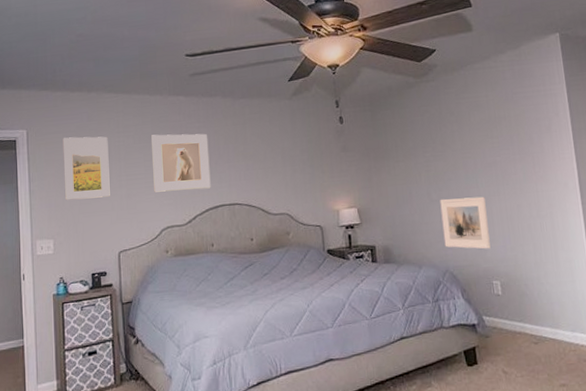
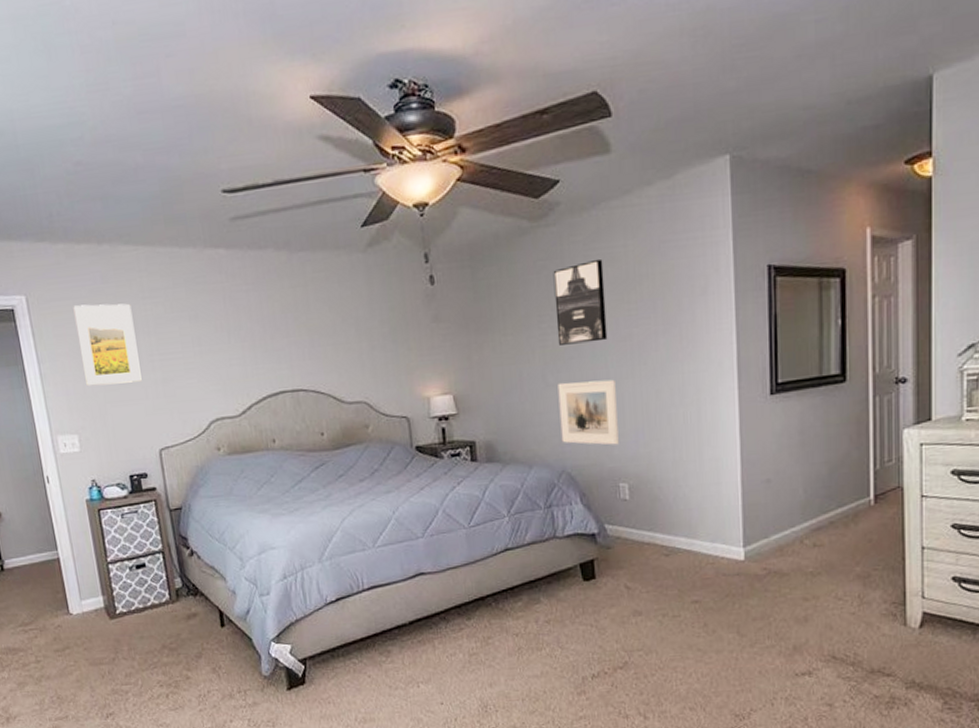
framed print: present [151,133,211,192] -> none [186,299,268,376]
wall art: none [433,105,477,170] -> present [553,258,608,345]

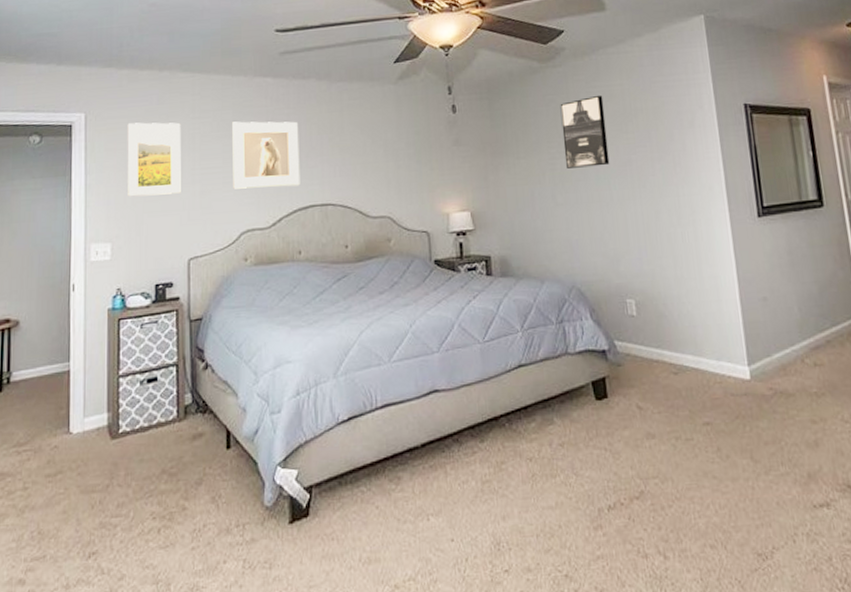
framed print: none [186,299,268,376] -> present [232,121,300,189]
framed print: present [558,379,619,446] -> none [566,200,624,262]

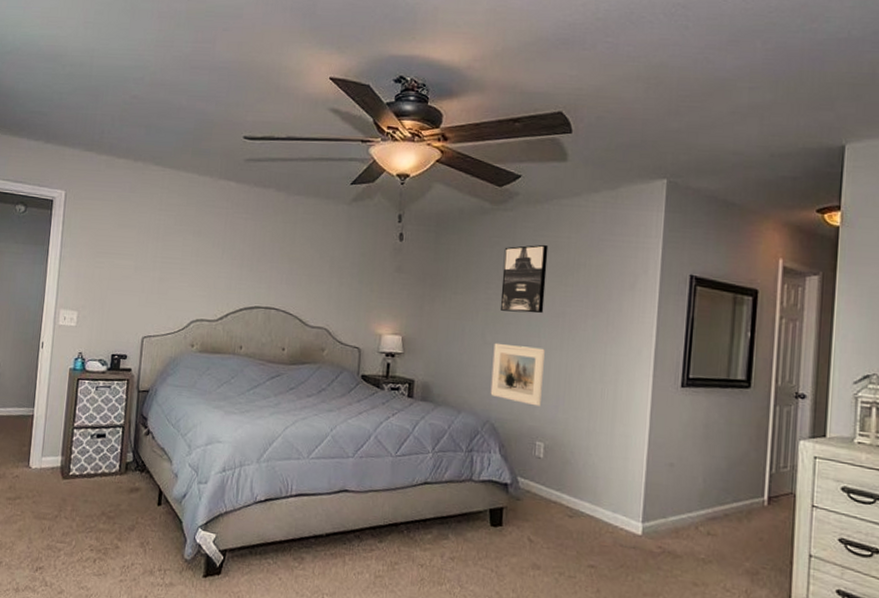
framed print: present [127,122,181,197] -> none [96,206,149,277]
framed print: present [232,121,300,189] -> none [188,218,254,287]
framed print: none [566,200,624,262] -> present [490,342,545,407]

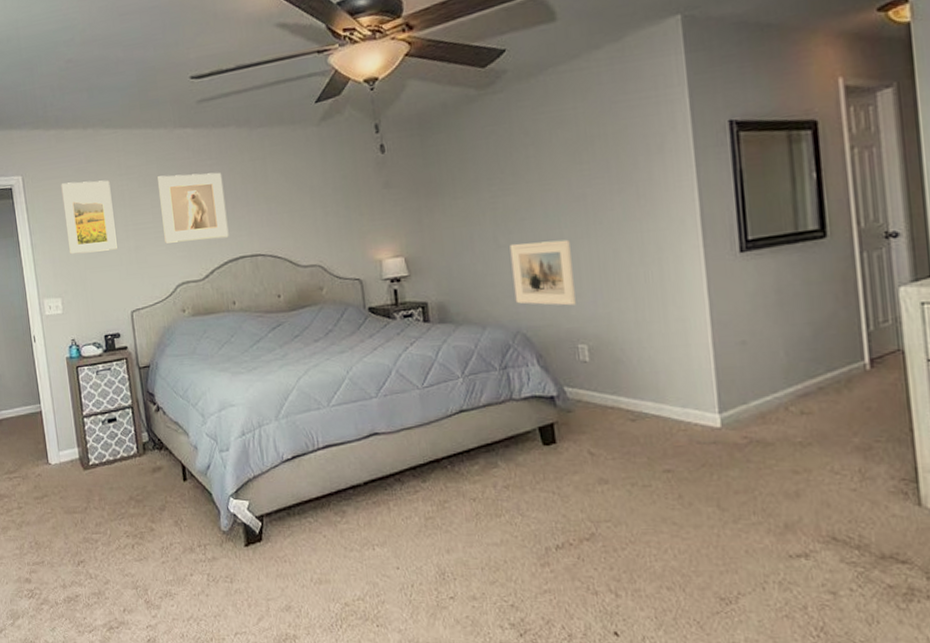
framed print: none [96,206,149,277] -> present [61,180,117,255]
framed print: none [188,218,254,287] -> present [158,172,229,244]
wall art: present [500,244,549,314] -> none [501,121,560,207]

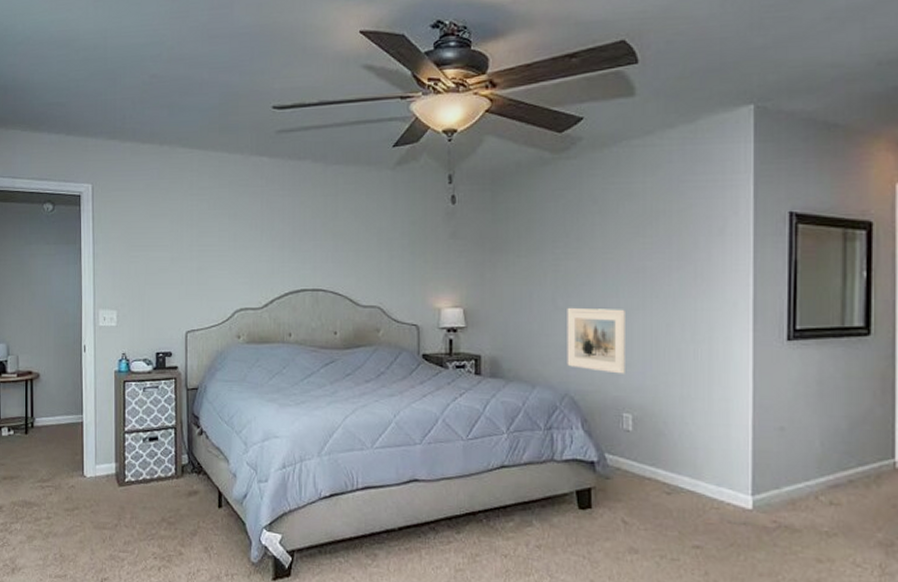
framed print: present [61,180,117,255] -> none [130,196,180,268]
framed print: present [158,172,229,244] -> none [228,200,293,269]

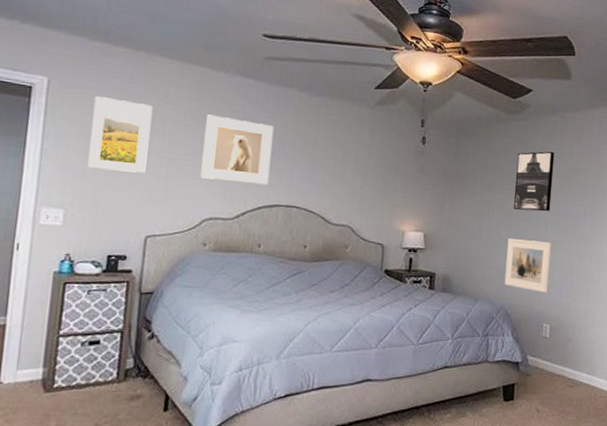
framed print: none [130,196,180,268] -> present [87,96,153,173]
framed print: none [228,200,293,269] -> present [200,114,274,185]
wall art: none [570,192,621,271] -> present [513,151,555,212]

